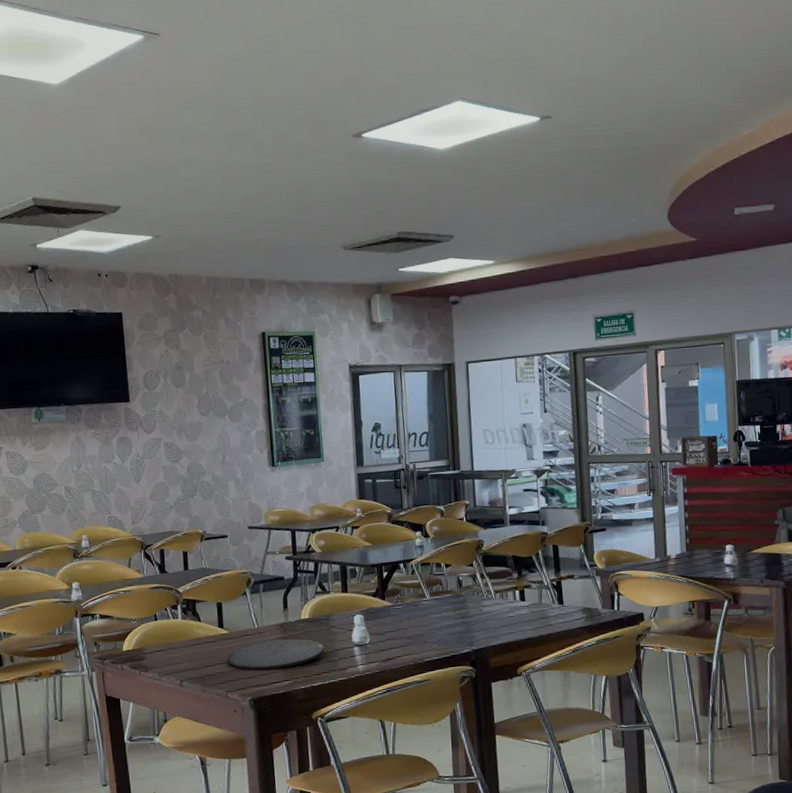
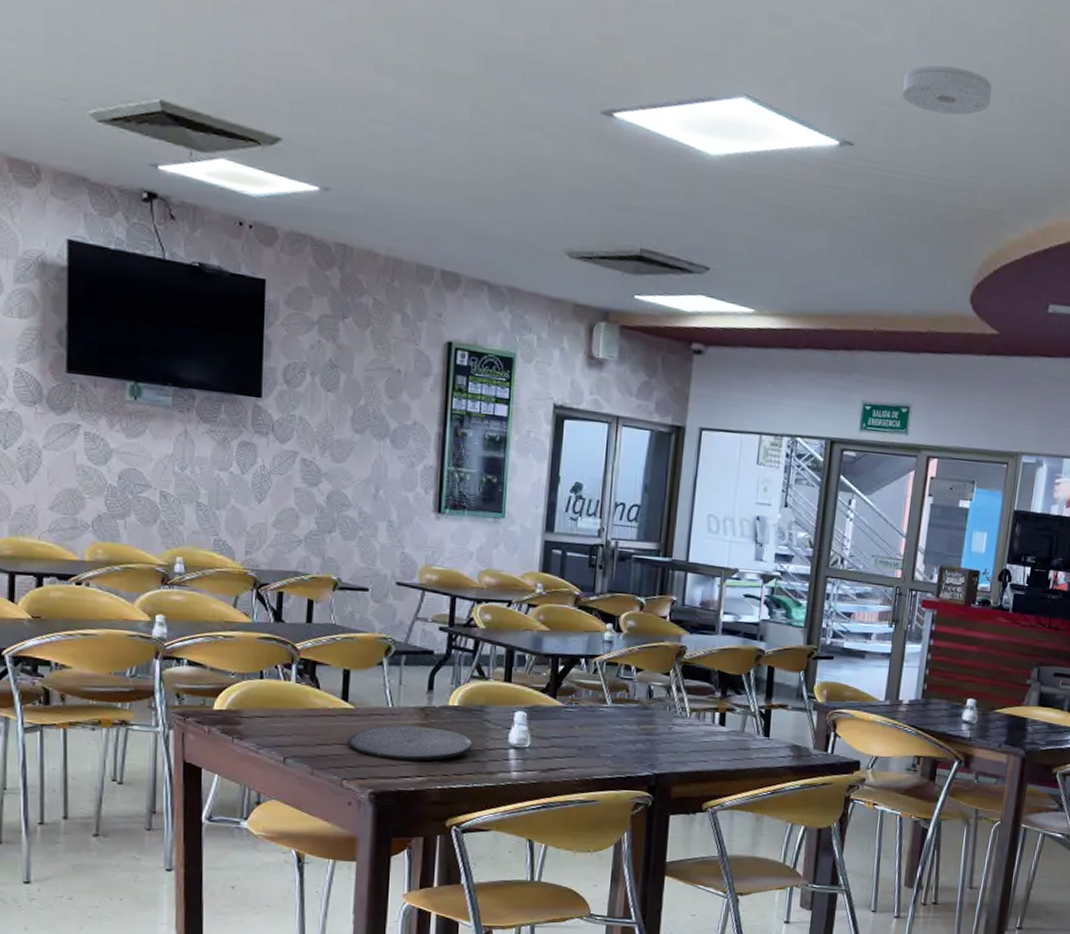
smoke detector: none [583,40,656,79] -> present [903,65,993,115]

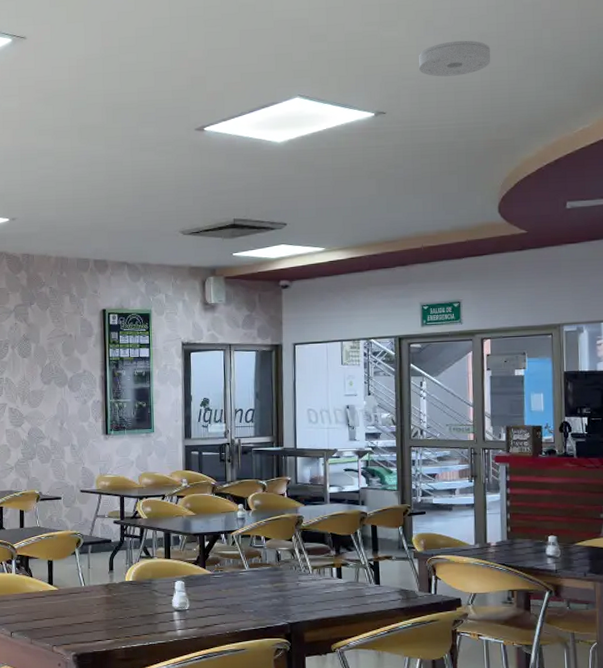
plate: present [348,725,473,761] -> none [55,599,146,627]

